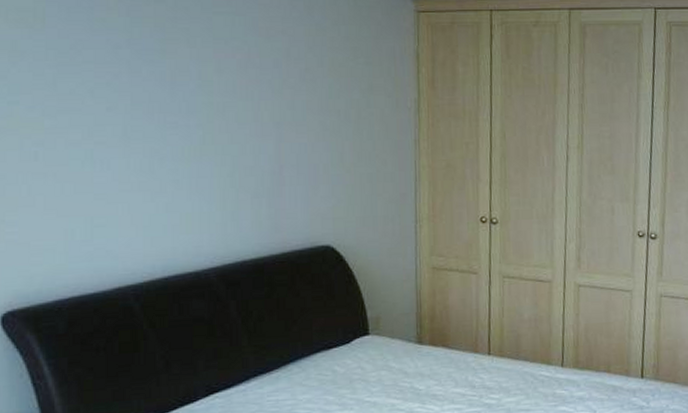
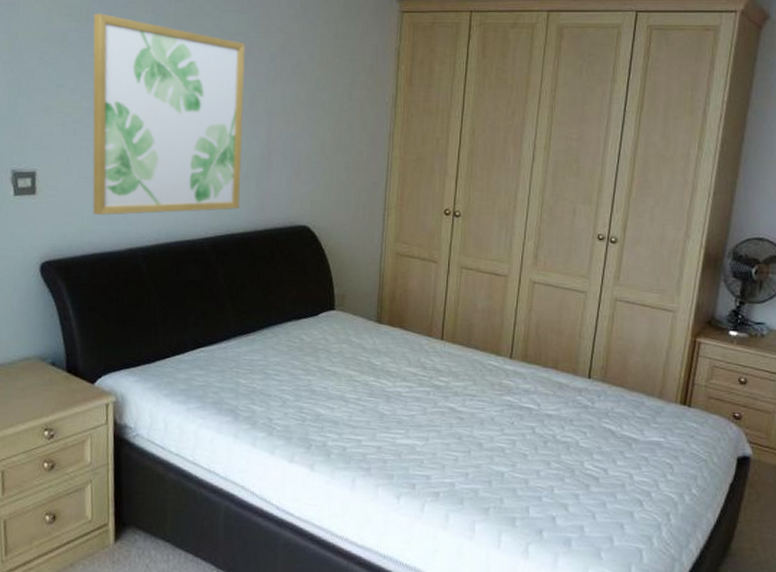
wall art: none [51,16,251,252] -> present [92,12,246,215]

